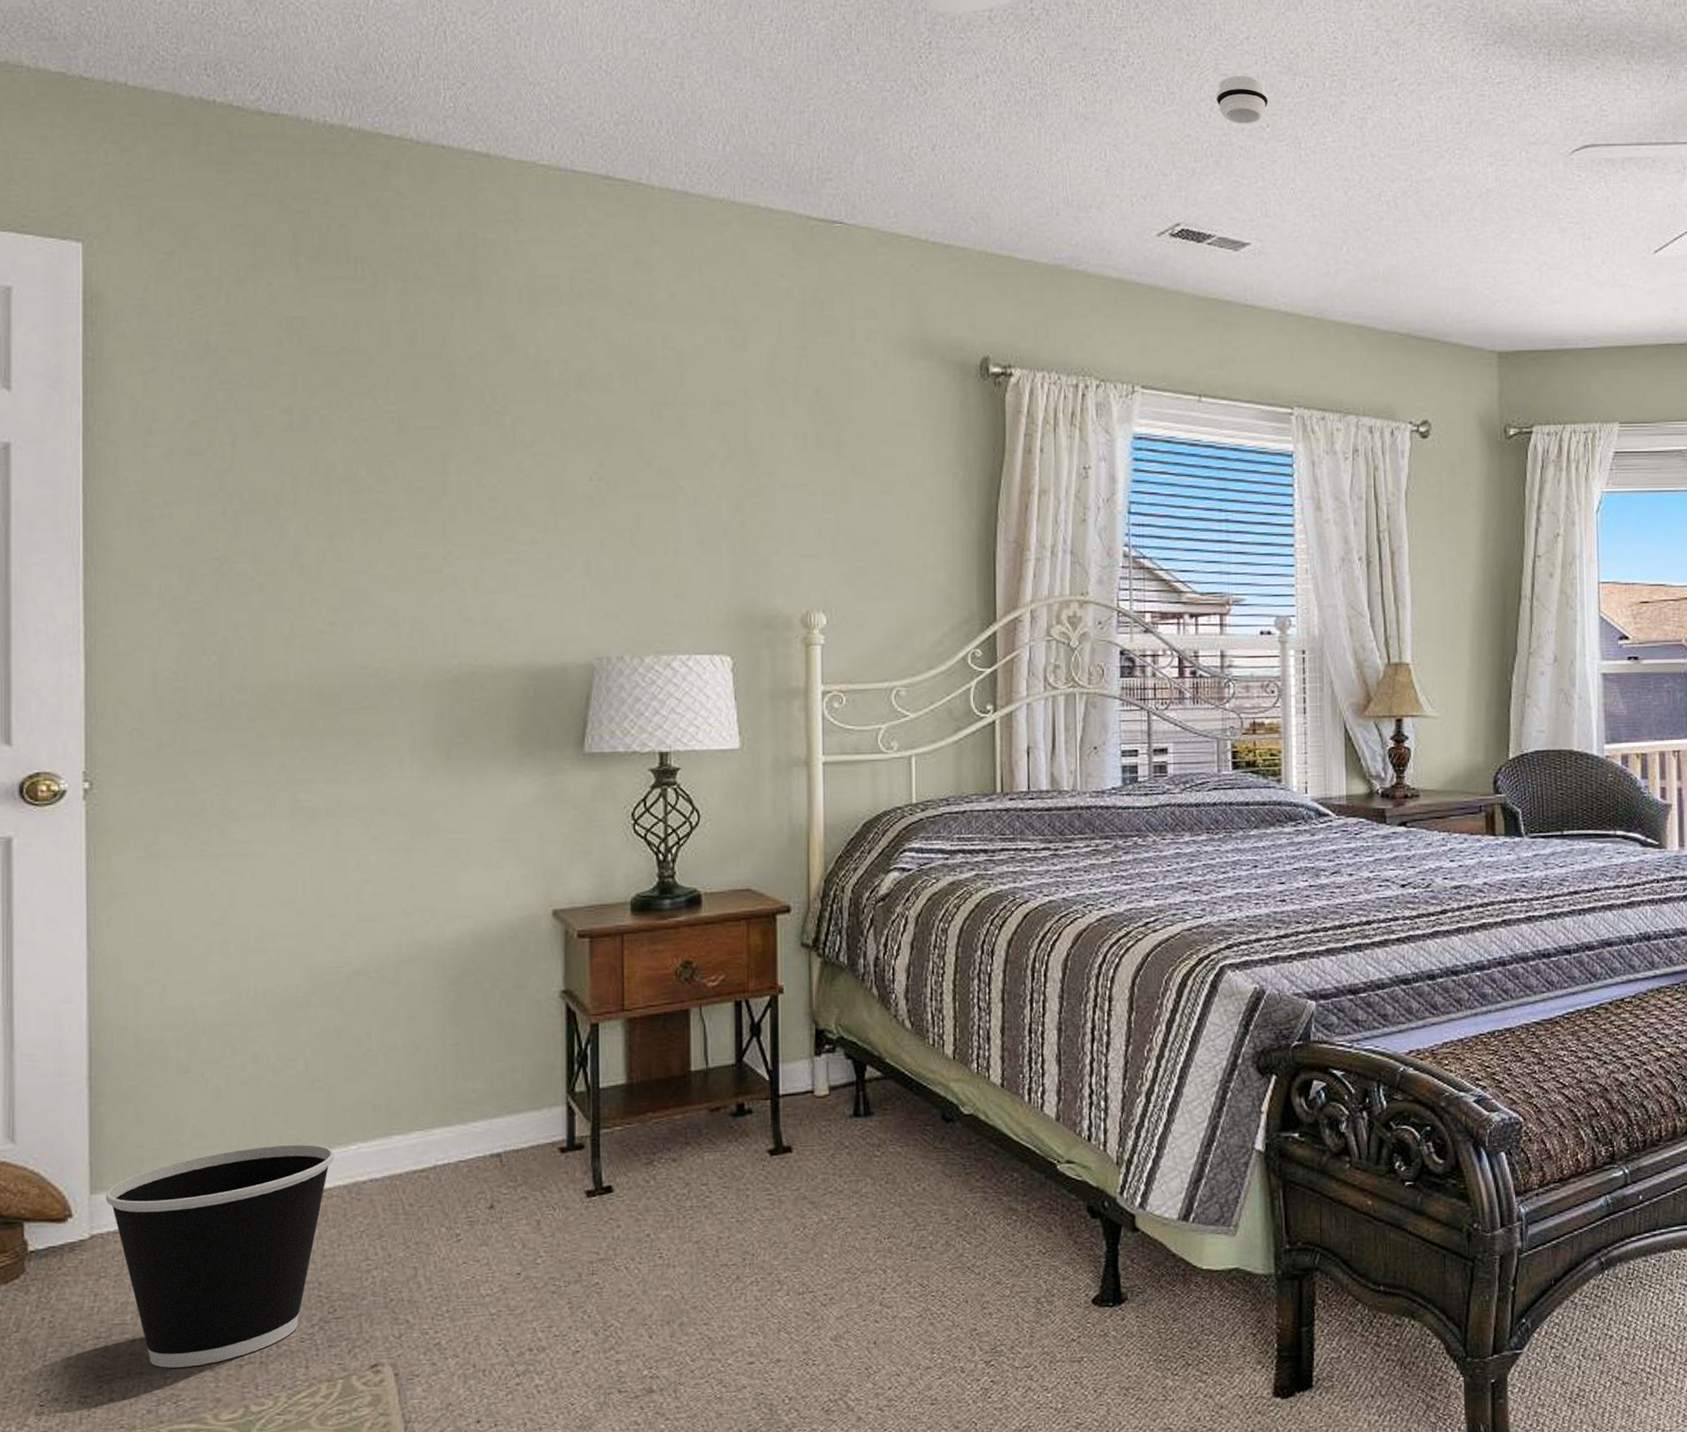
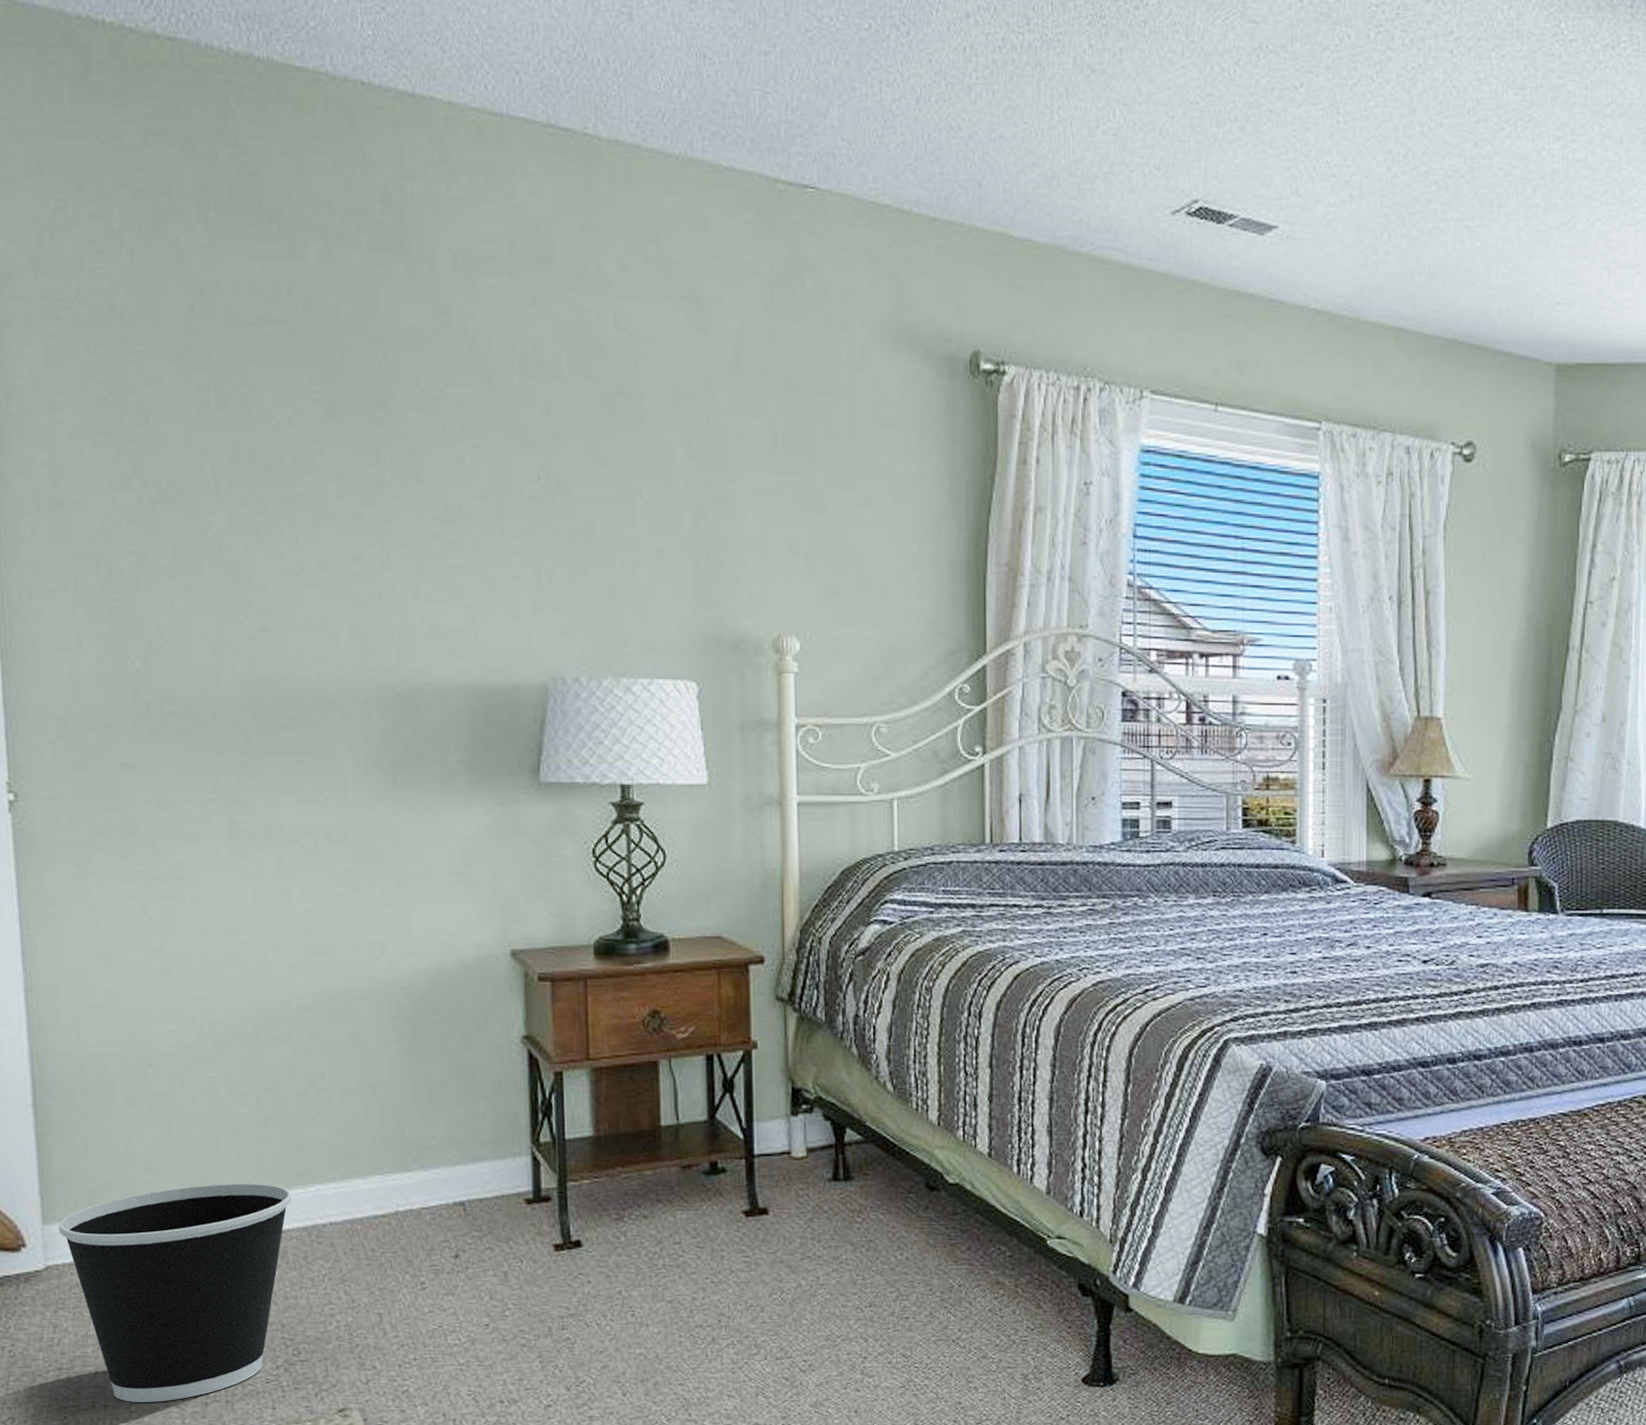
smoke detector: present [1216,75,1269,124] -> none [1242,22,1304,83]

